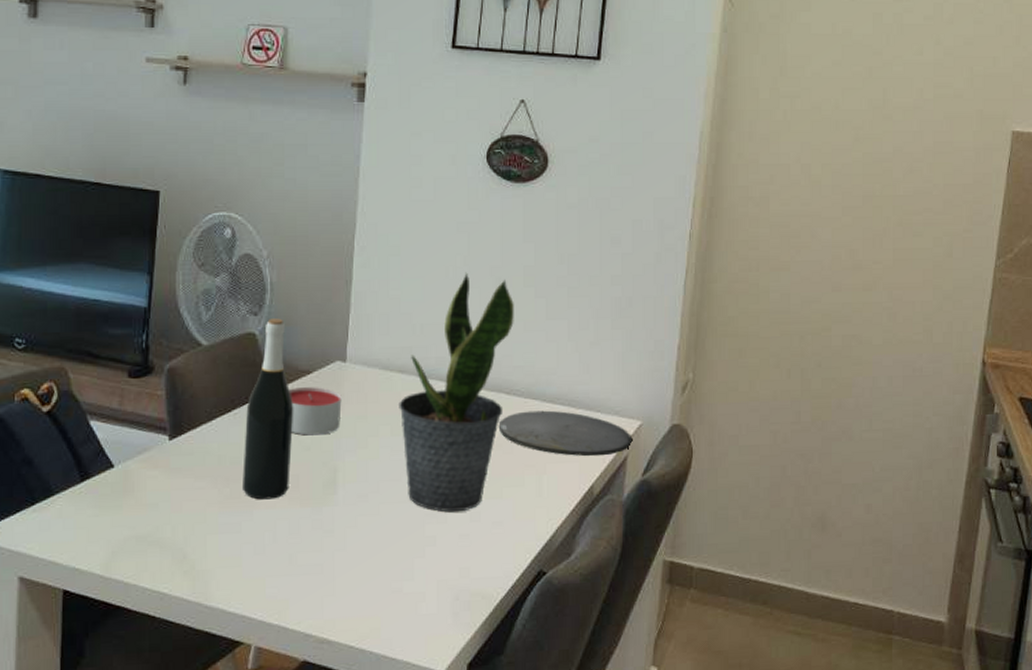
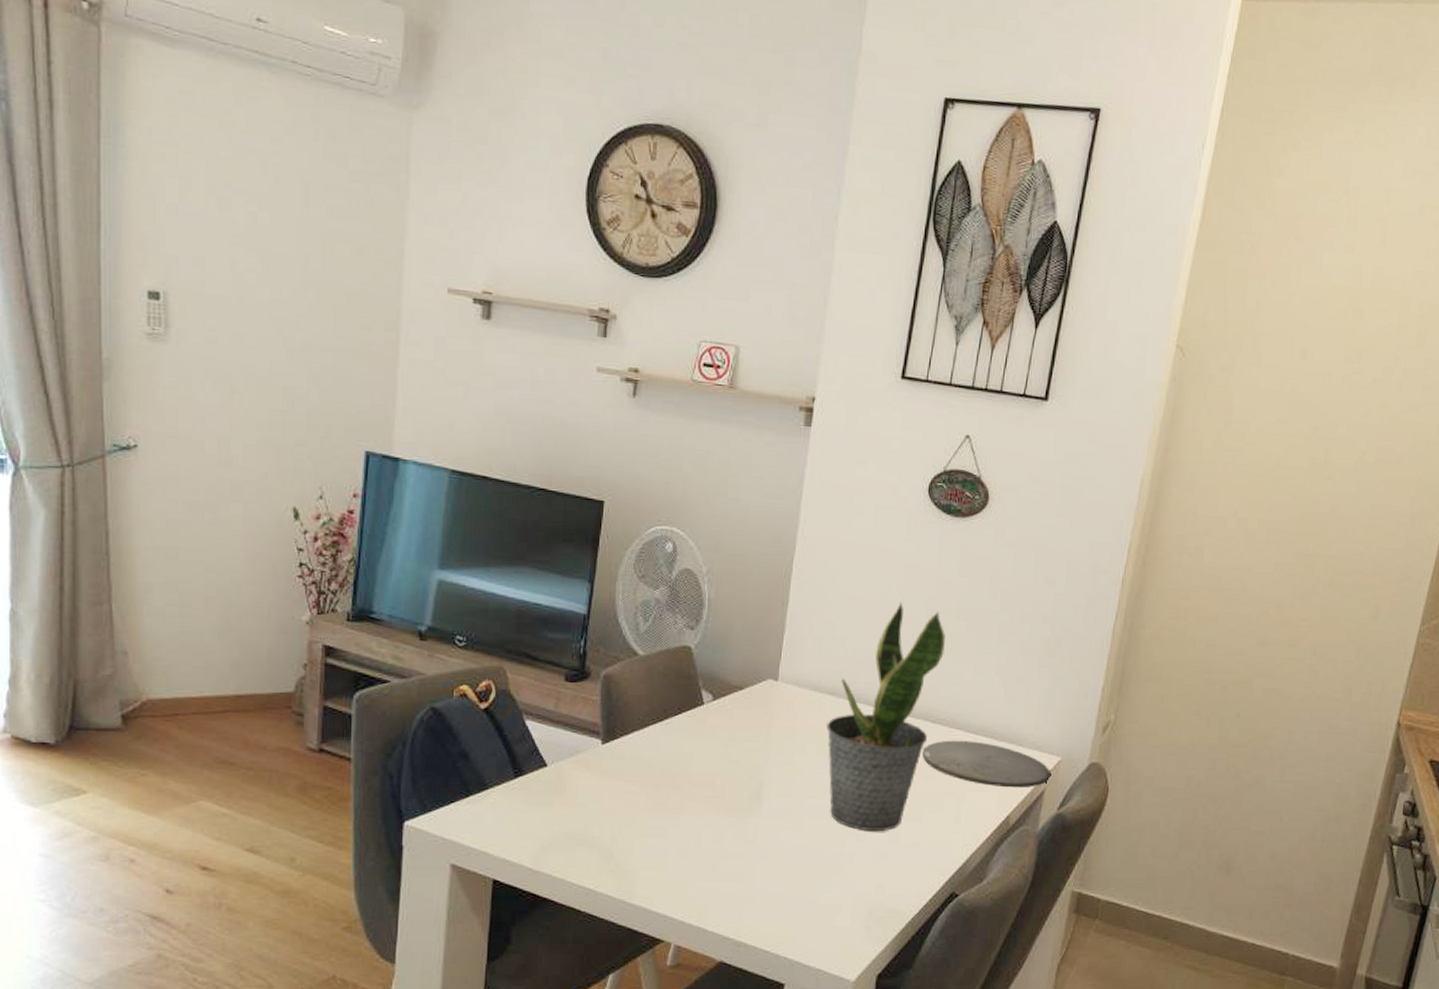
wine bottle: present [242,318,294,500] -> none [671,634,725,808]
candle: present [288,387,342,436] -> none [720,702,772,749]

